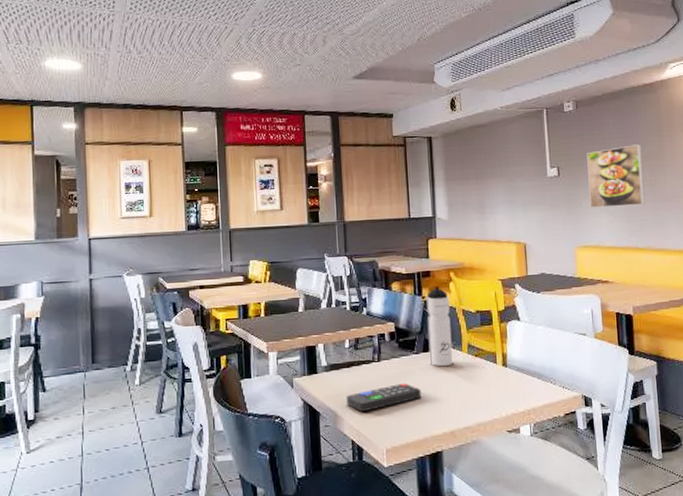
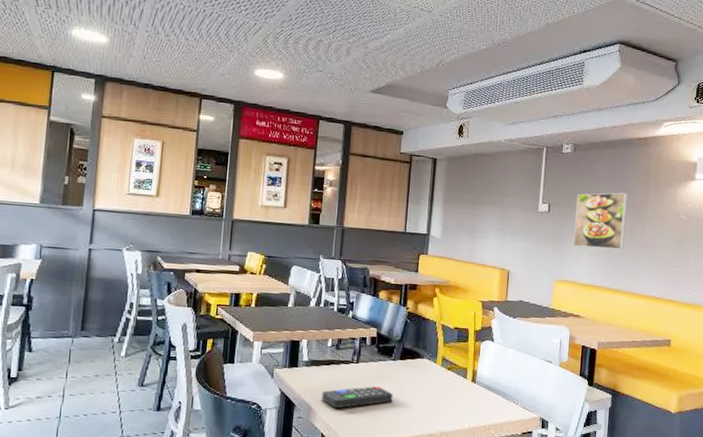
water bottle: present [427,285,453,367] -> none [404,299,432,376]

